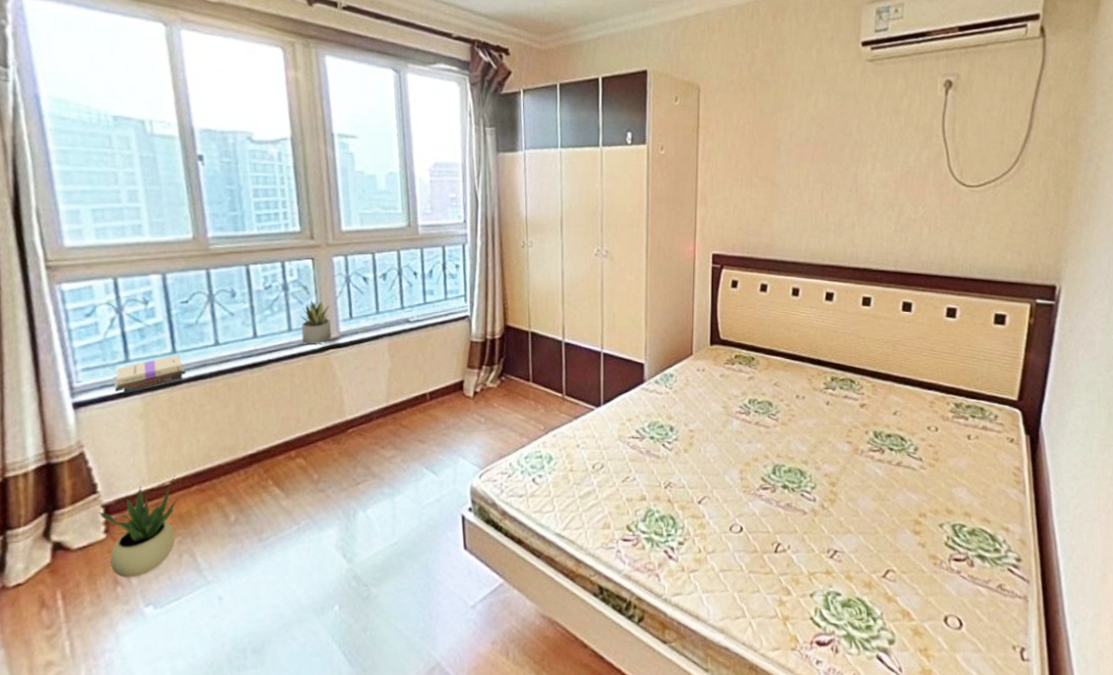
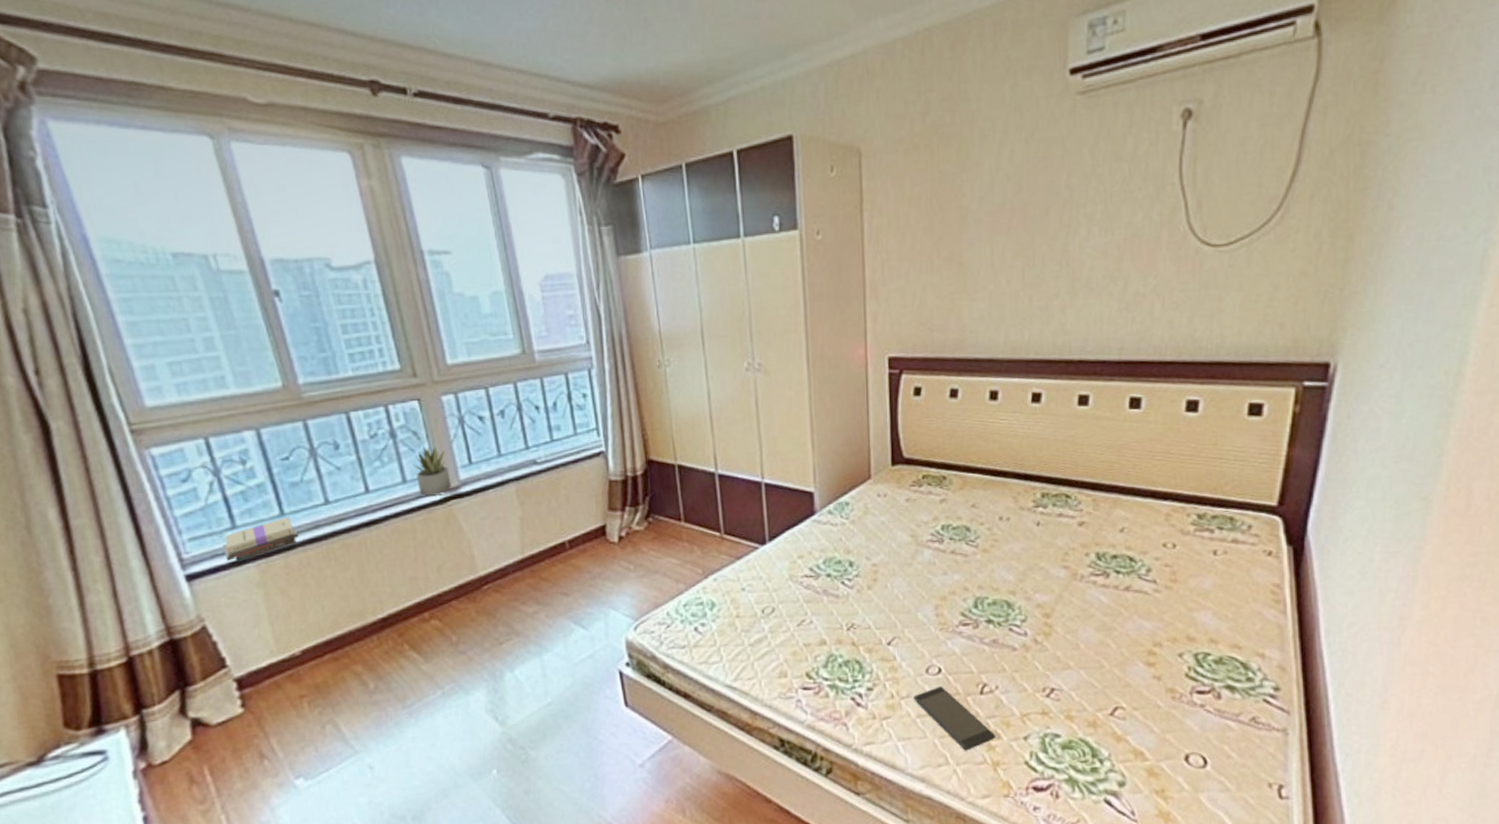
potted plant: present [99,475,179,578] -> none [232,645,316,751]
smartphone: none [718,544,787,605] -> present [913,686,996,751]

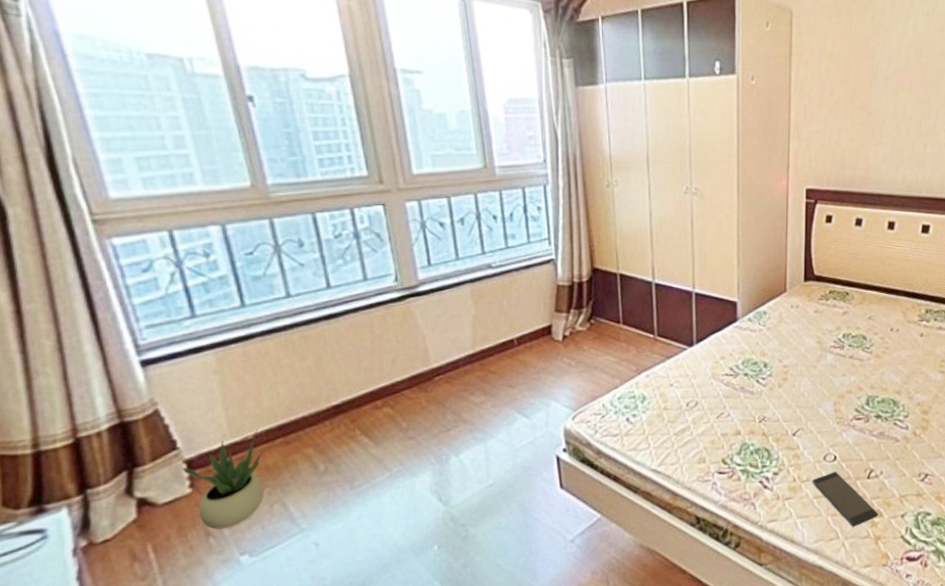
books: present [222,517,298,563] -> none [180,308,258,350]
potted plant: none [232,645,316,751] -> present [182,429,265,529]
succulent plant: present [413,446,451,496] -> none [374,248,410,293]

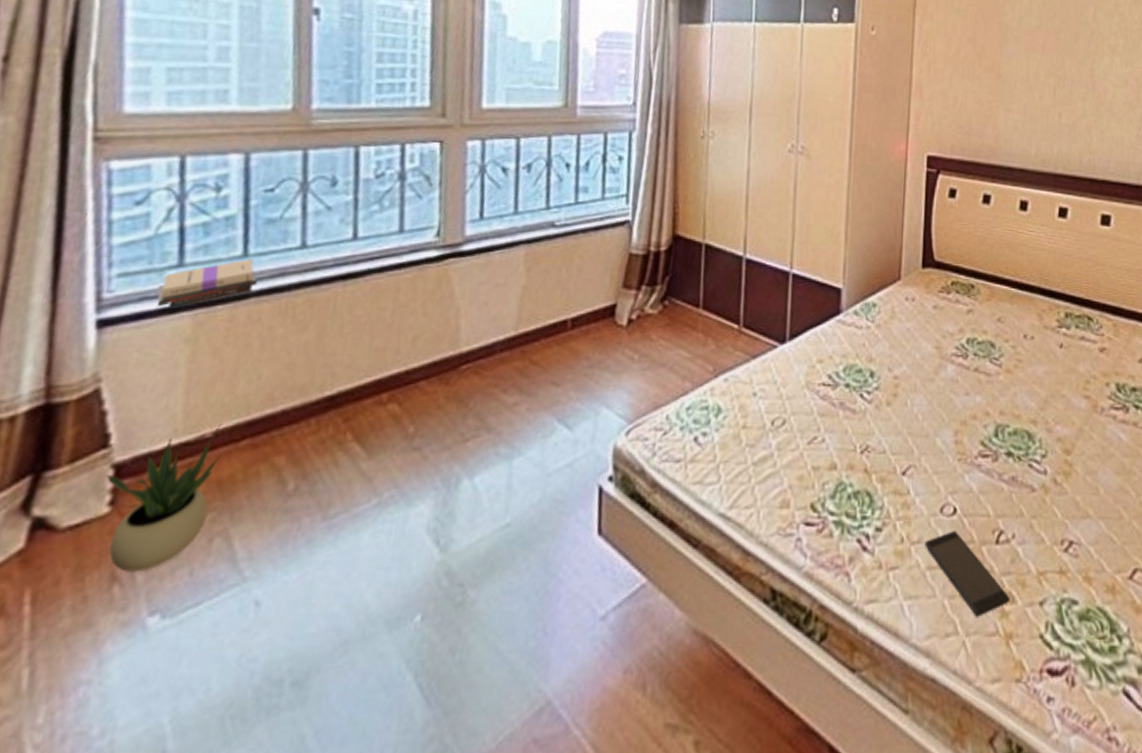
books: none [180,308,258,350] -> present [157,259,257,310]

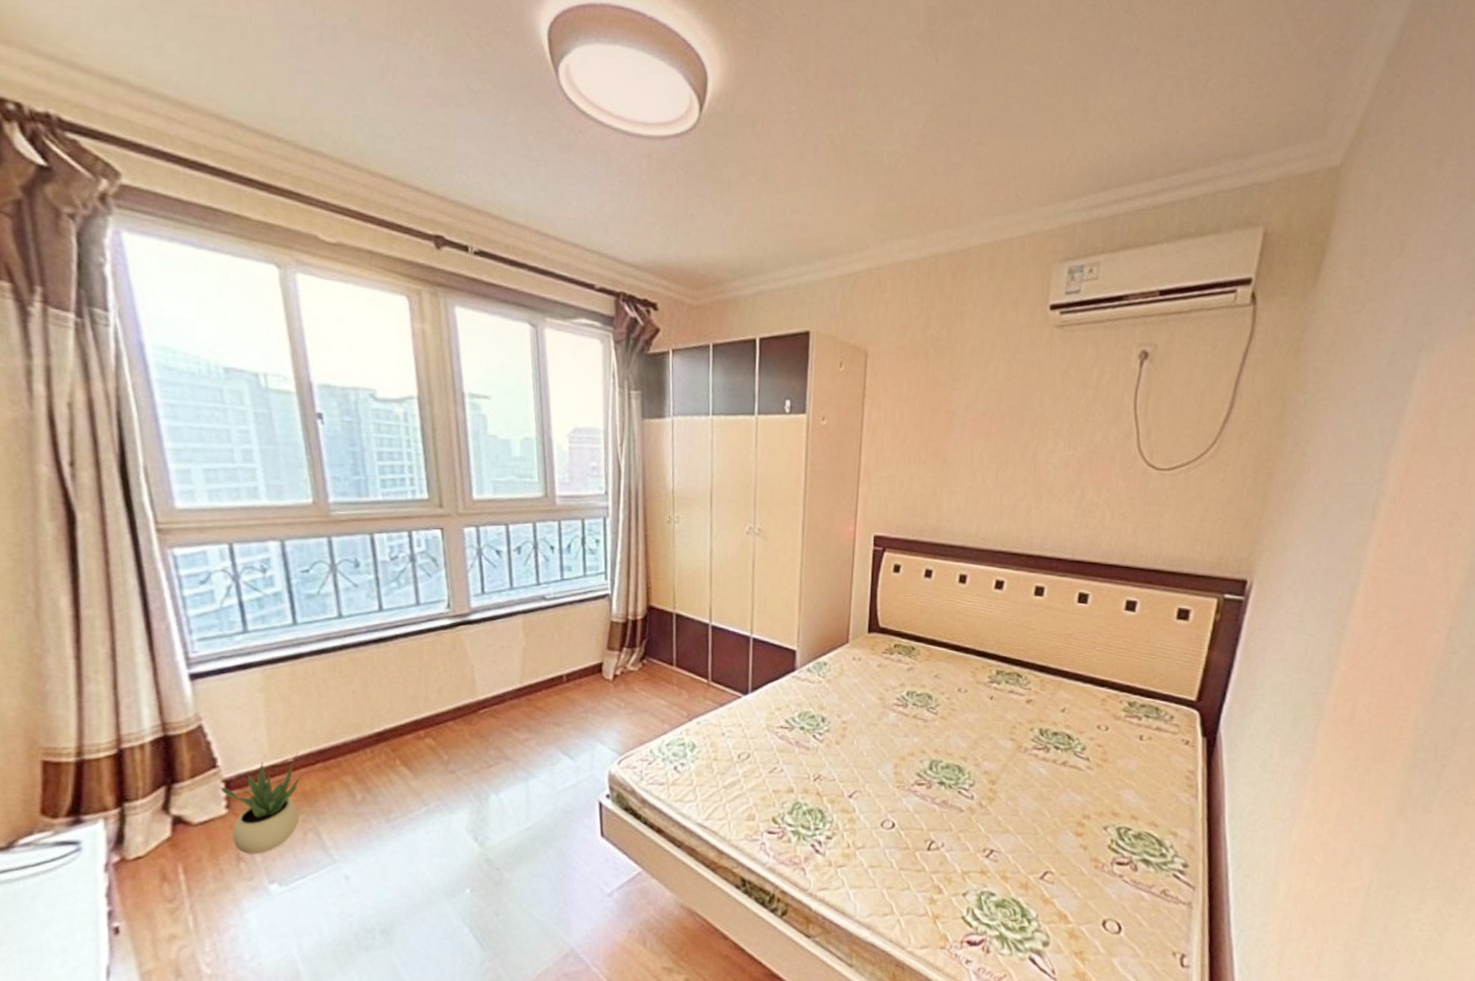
books: present [157,259,257,310] -> none [230,627,307,666]
smartphone: present [925,531,1011,617] -> none [867,840,938,902]

